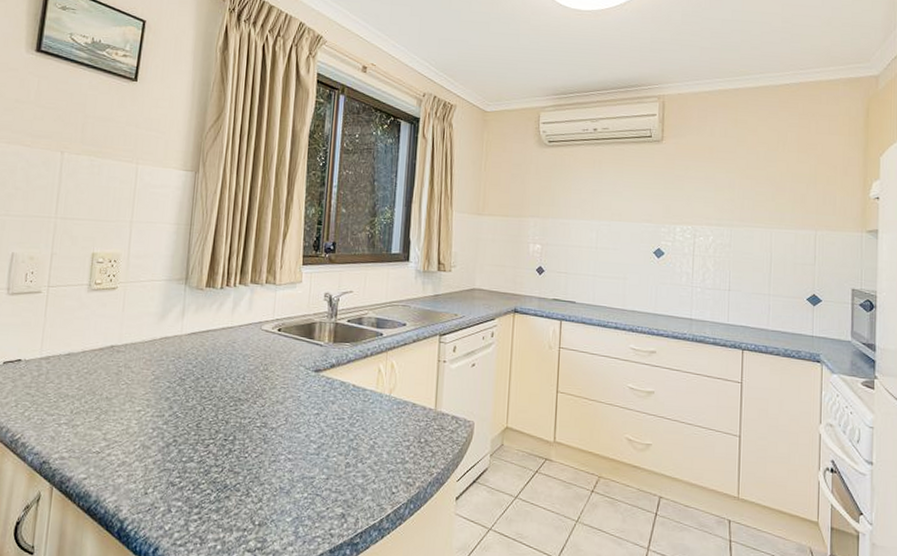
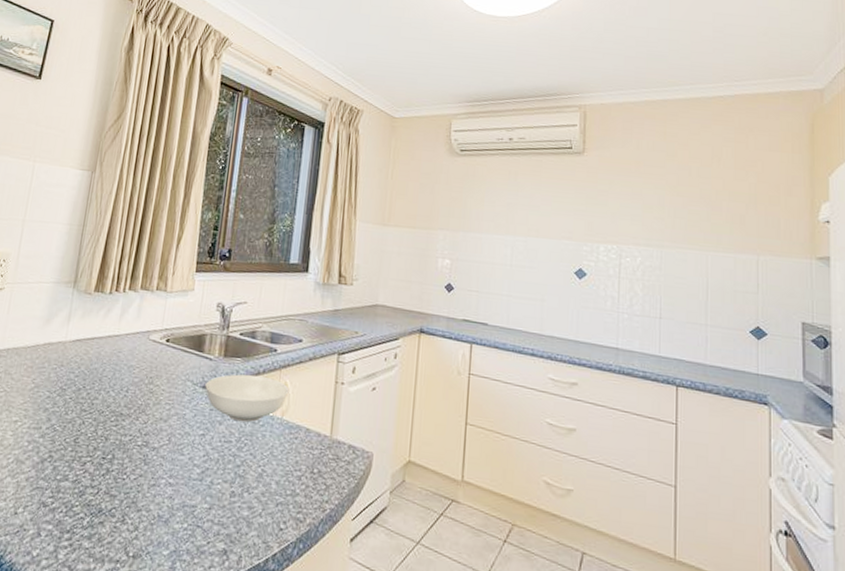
bowl: none [317,357,396,401] -> present [205,374,289,422]

